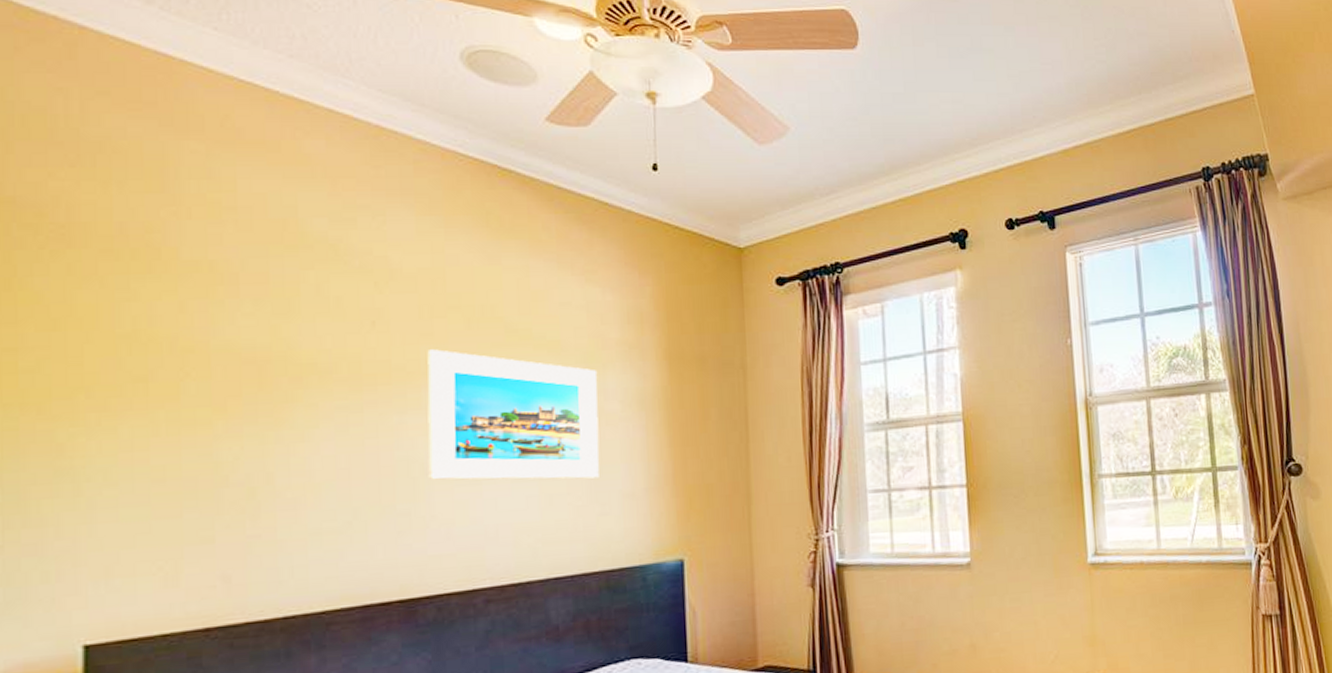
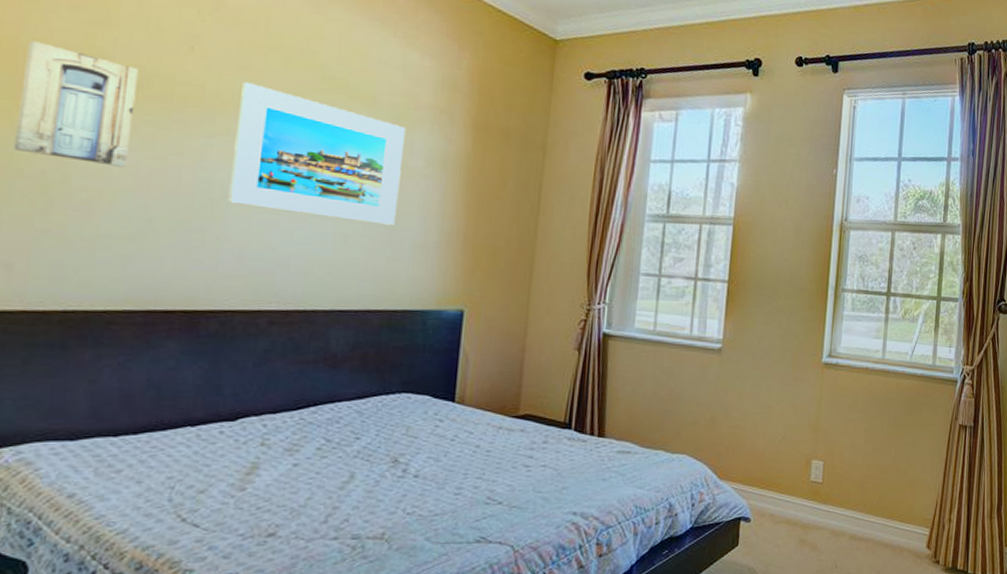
wall art: none [217,342,327,459] -> present [13,40,140,167]

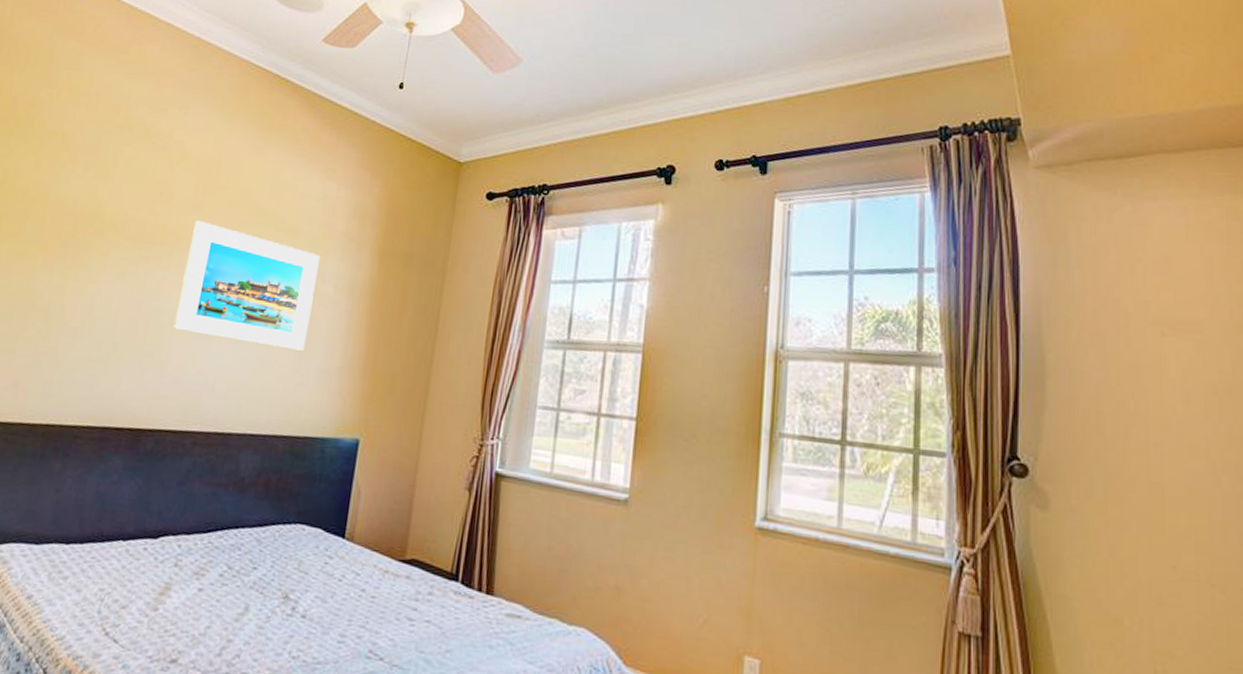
wall art: present [13,40,140,167] -> none [32,196,124,299]

